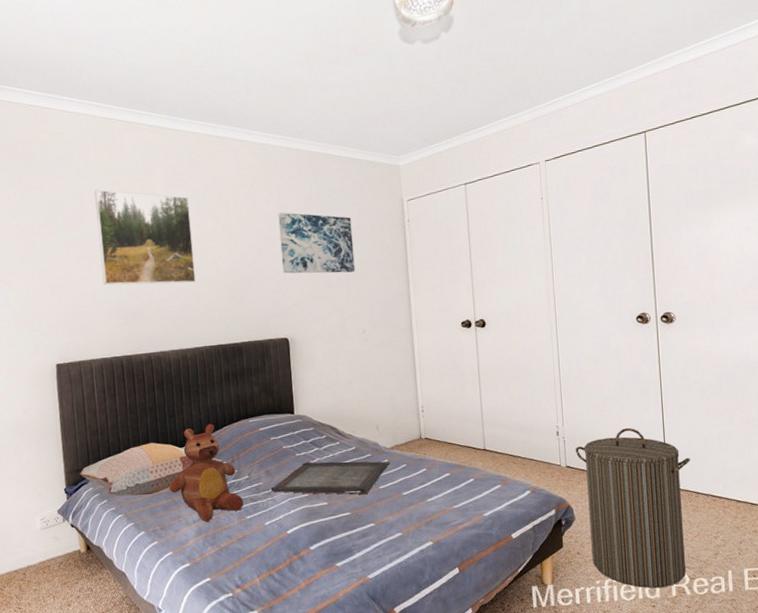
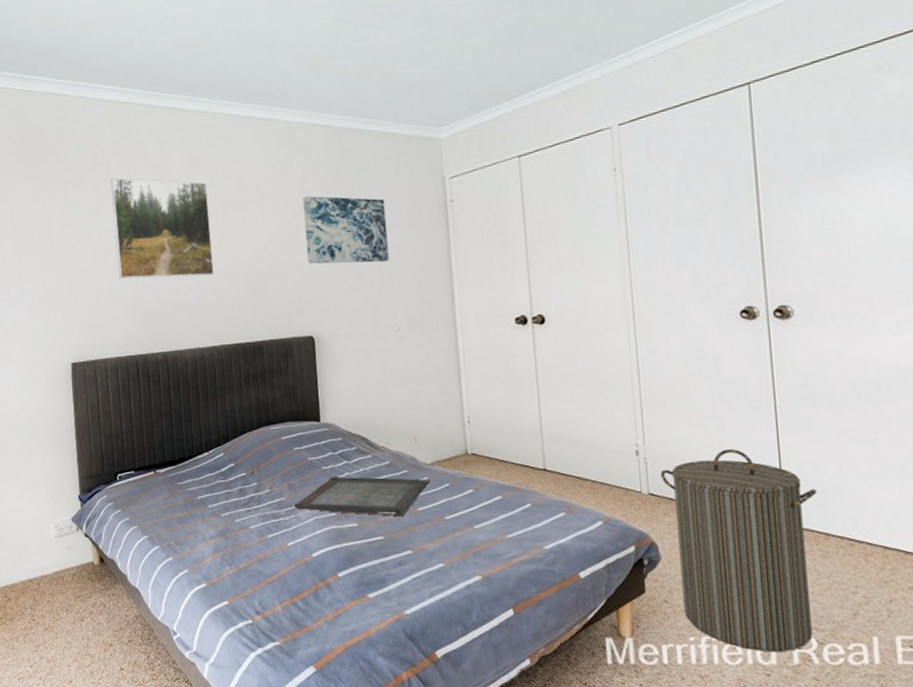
decorative pillow: present [79,443,223,497] -> none [93,449,243,507]
teddy bear: present [169,423,244,521] -> none [185,430,265,538]

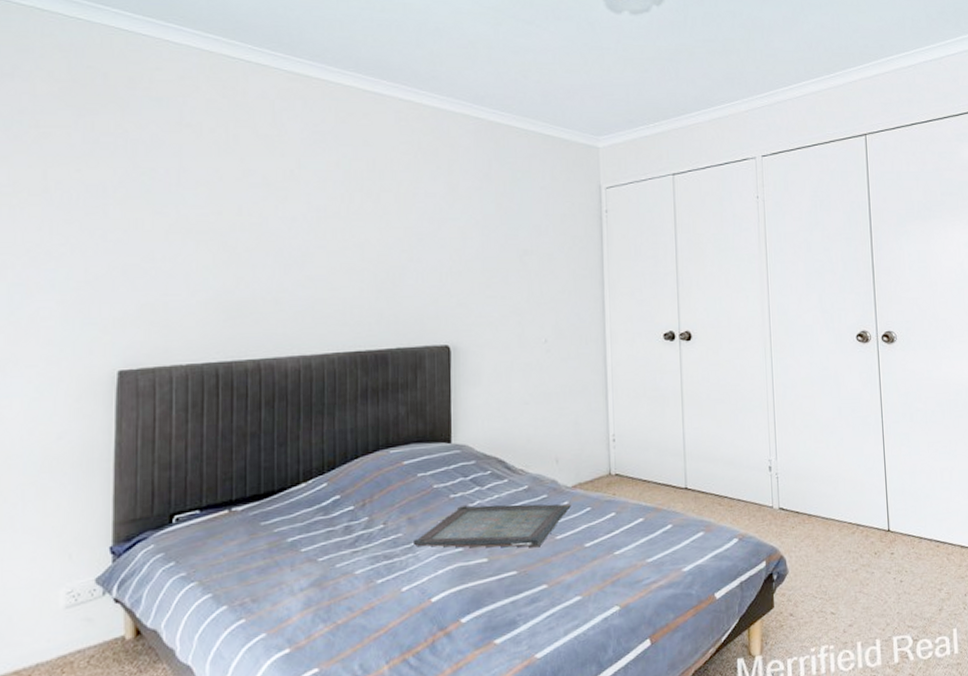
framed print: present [111,178,215,279] -> none [201,144,333,271]
wall art: present [302,196,390,264] -> none [447,191,540,268]
laundry hamper: present [661,449,816,653] -> none [790,462,912,655]

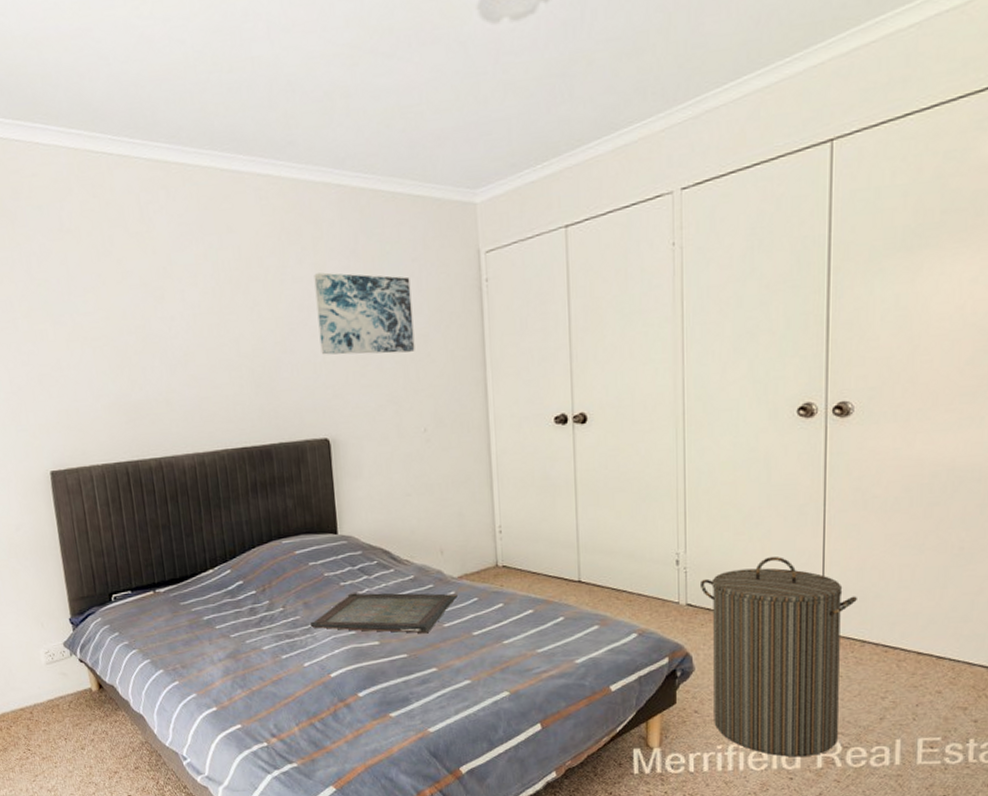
wall art: none [447,191,540,268] -> present [314,272,415,355]
laundry hamper: none [790,462,912,655] -> present [701,557,857,757]

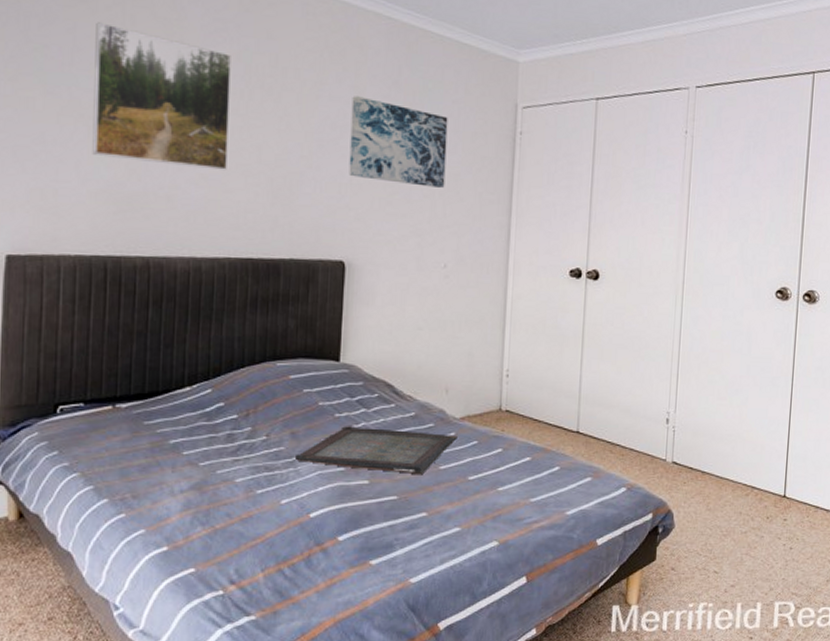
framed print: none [82,248,213,373] -> present [92,22,231,170]
laundry hamper: present [701,557,857,757] -> none [686,423,814,617]

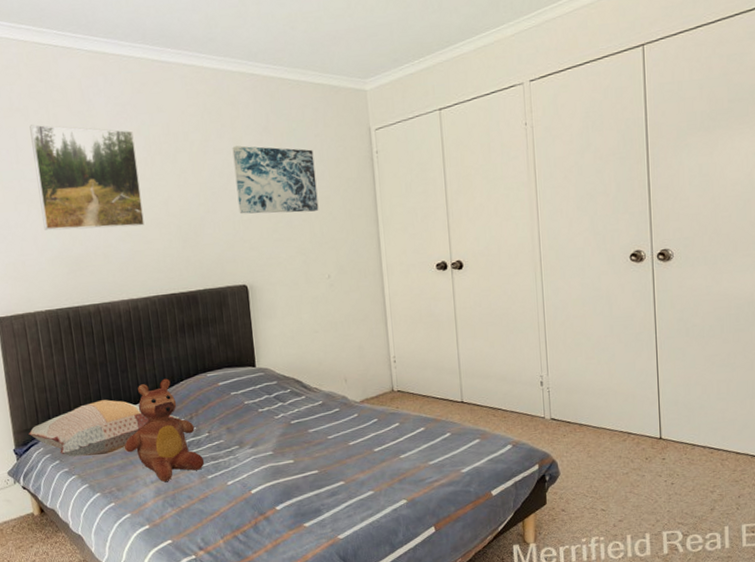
decorative pillow: none [20,379,234,450] -> present [28,400,181,457]
teddy bear: none [152,362,256,492] -> present [124,378,205,482]
serving tray: present [294,426,458,475] -> none [232,416,360,452]

